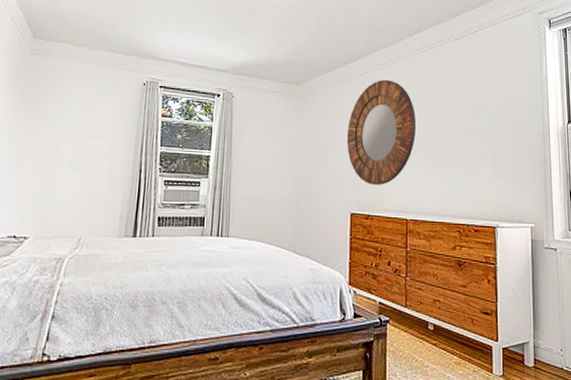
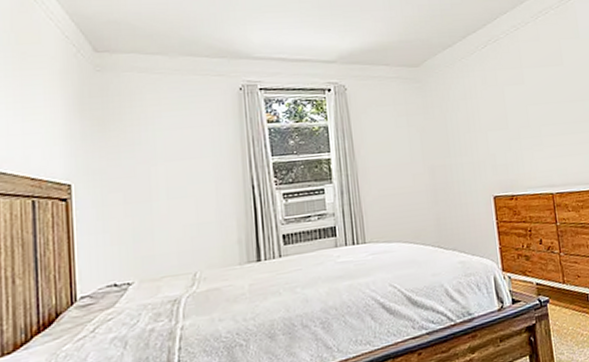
home mirror: present [347,79,417,185] -> none [477,48,550,163]

